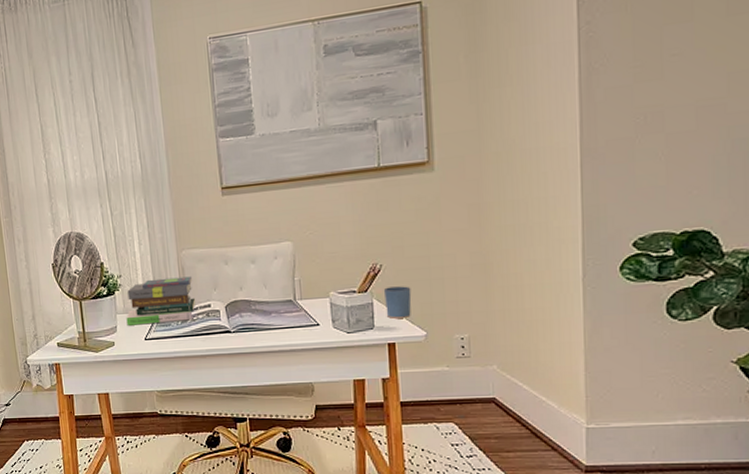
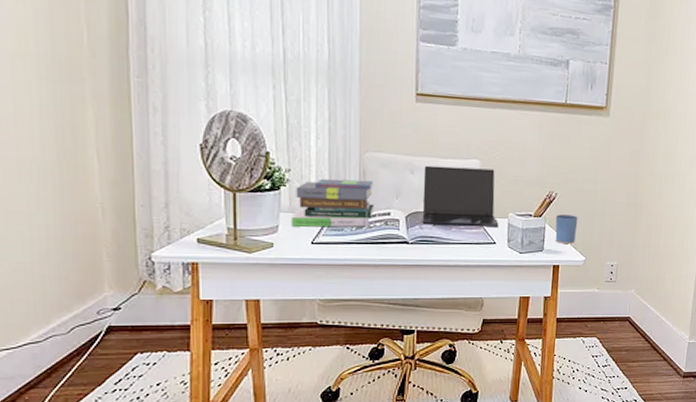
laptop: none [237,249,320,313] -> present [422,165,499,228]

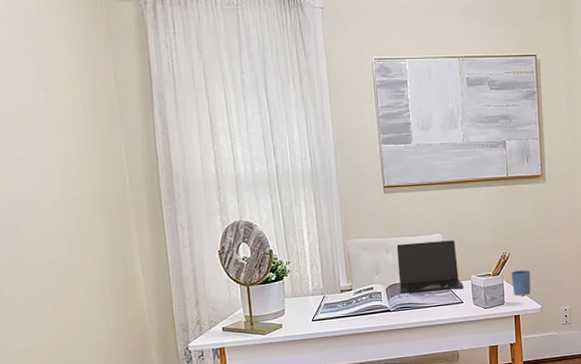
books: present [291,178,375,227] -> none [294,262,360,308]

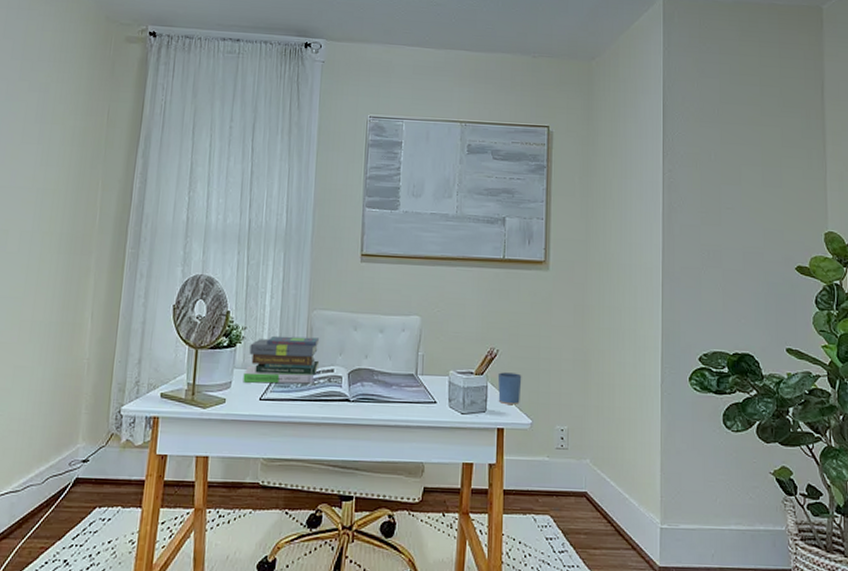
books: none [294,262,360,308] -> present [243,335,320,384]
laptop: present [396,240,464,295] -> none [363,322,439,386]

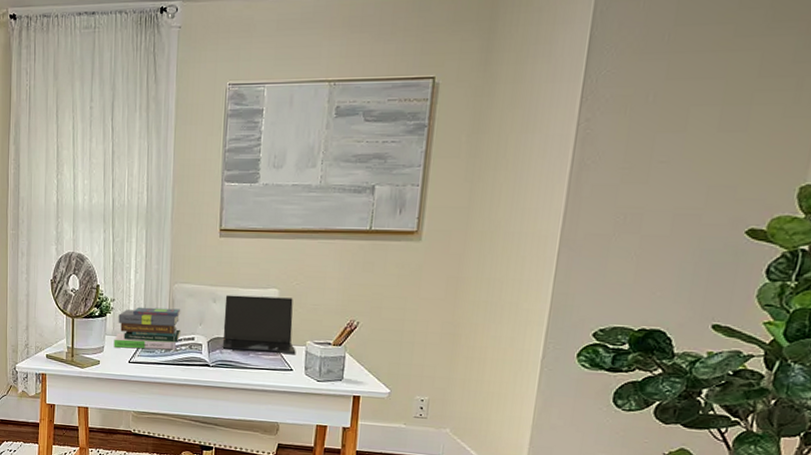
laptop: none [363,322,439,386] -> present [222,295,296,355]
mug: present [497,372,522,406] -> none [356,344,383,376]

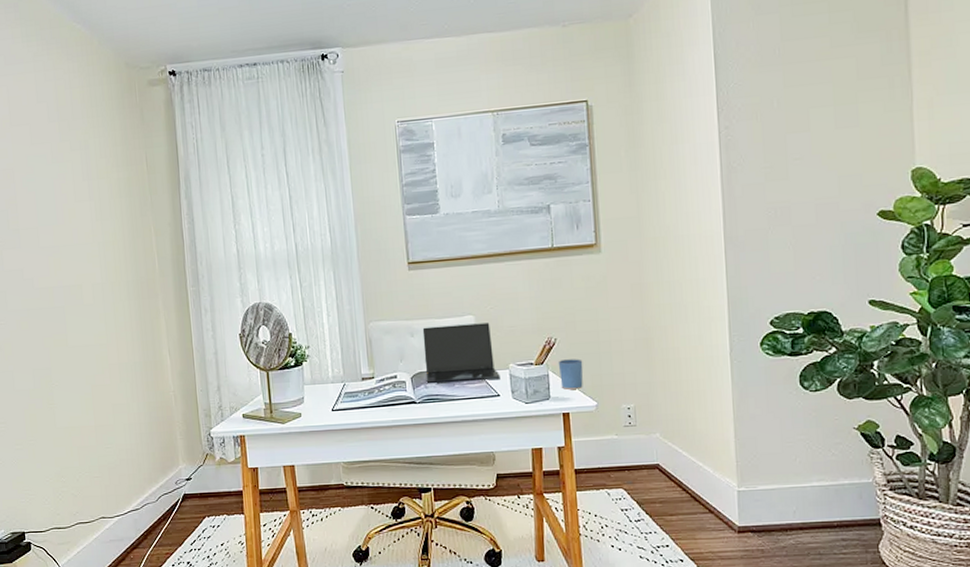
books: present [114,307,181,350] -> none [313,348,383,397]
mug: none [356,344,383,376] -> present [558,359,584,391]

